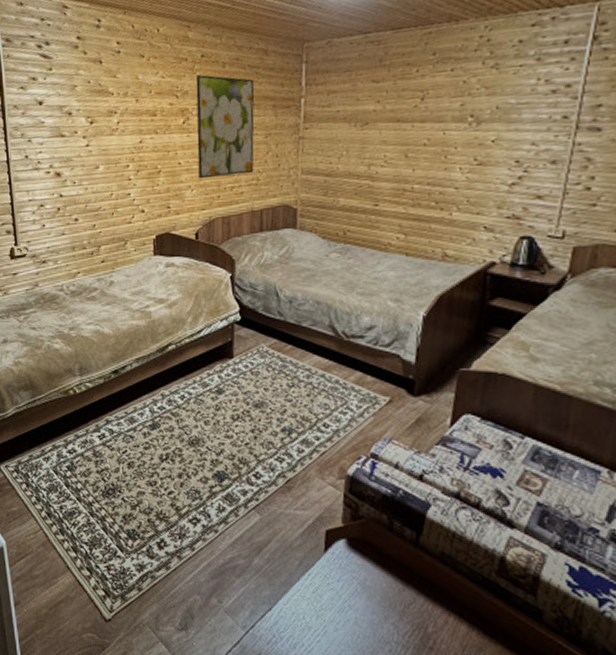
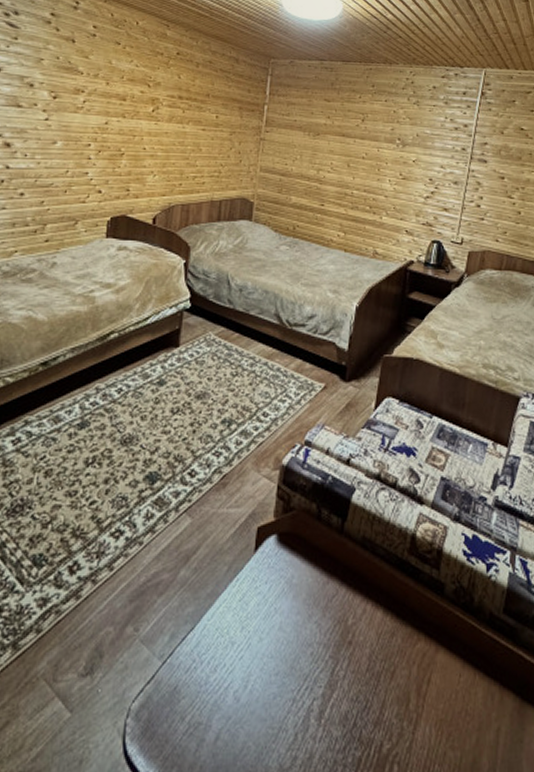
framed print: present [195,74,255,179] -> none [162,70,224,166]

